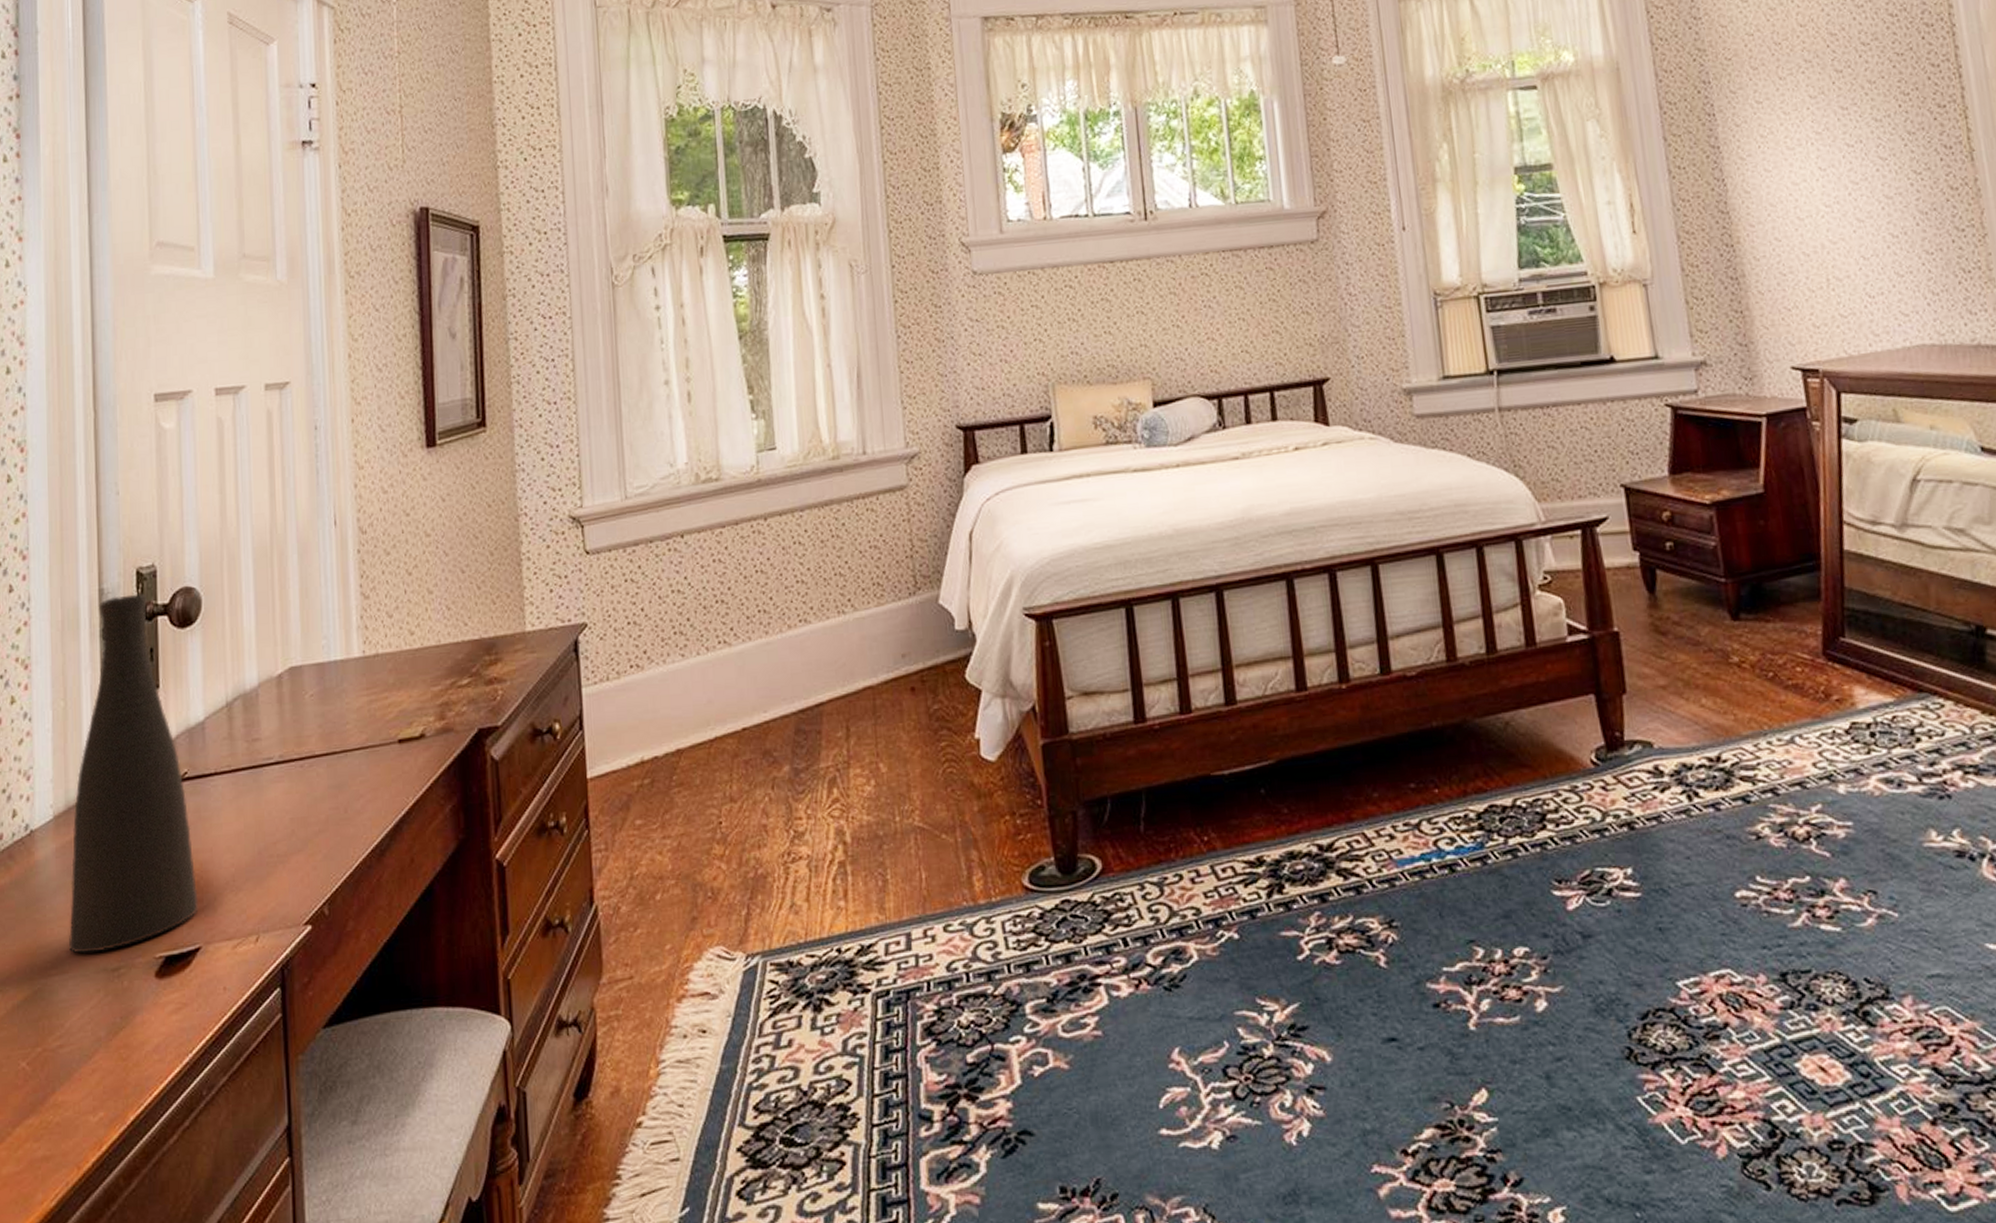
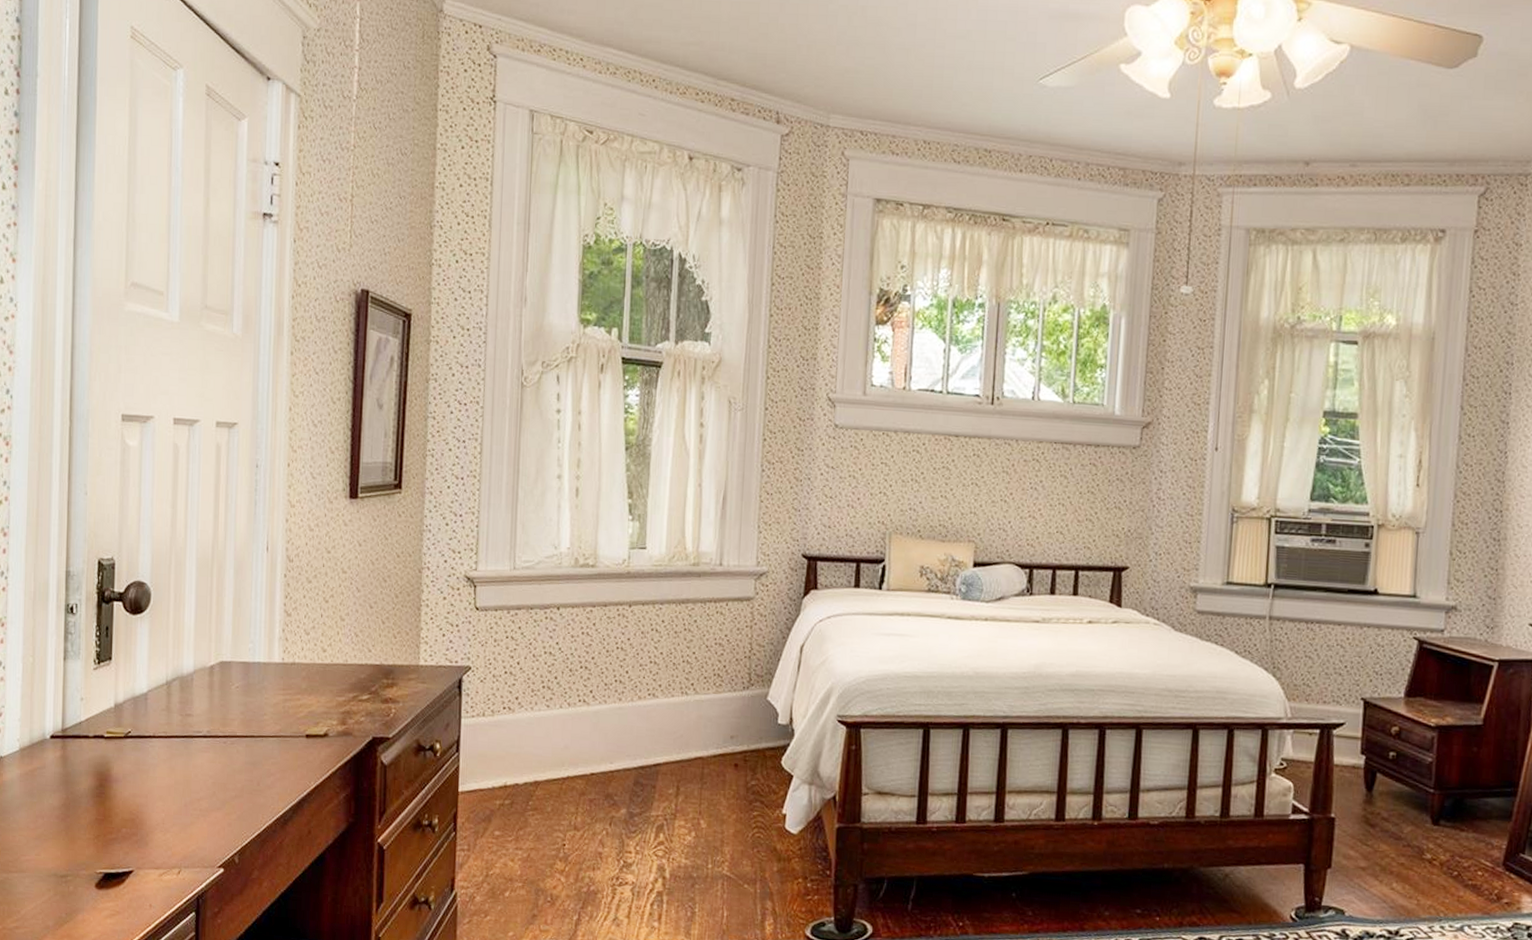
vase: present [69,593,199,954] -> none [27,579,134,861]

